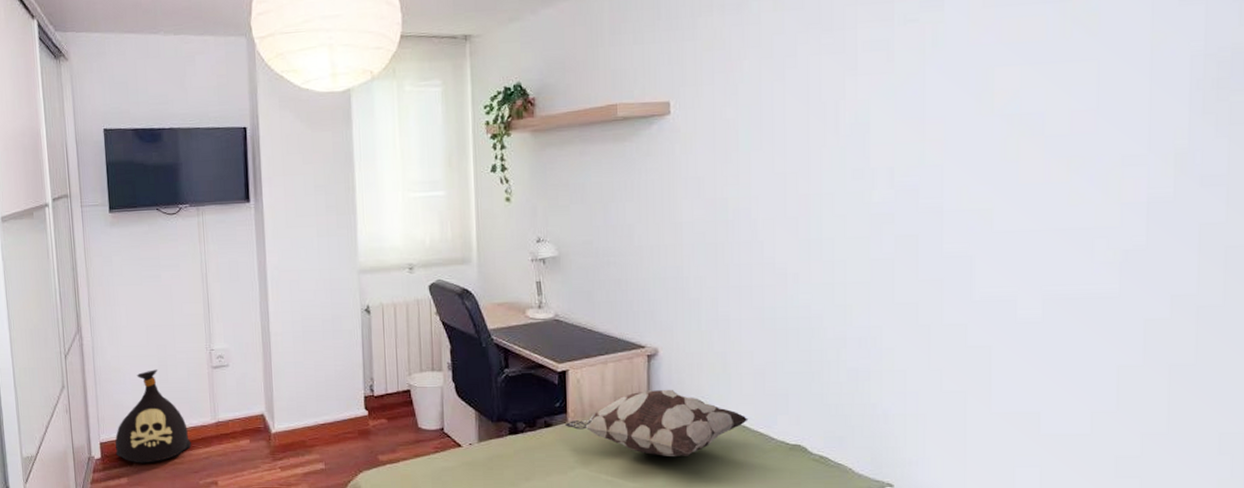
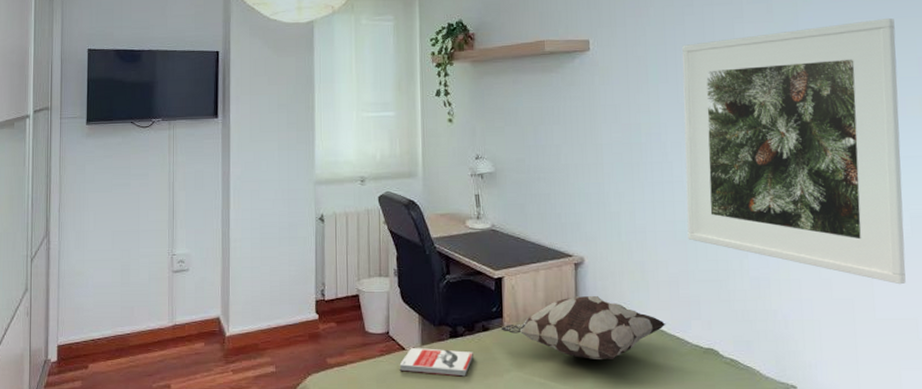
bag: present [114,369,192,464] -> none [72,273,148,367]
book: none [455,444,535,474] -> present [399,347,473,377]
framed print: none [777,64,1046,376] -> present [682,18,906,285]

